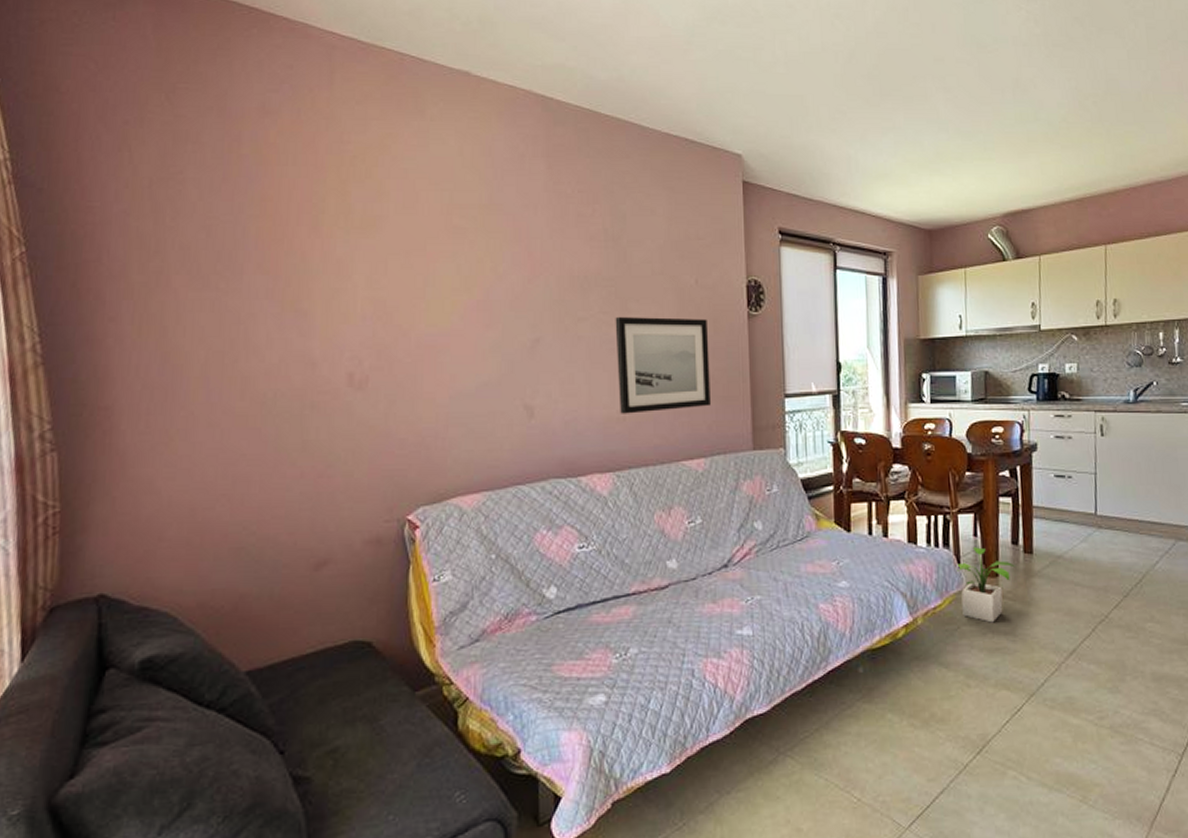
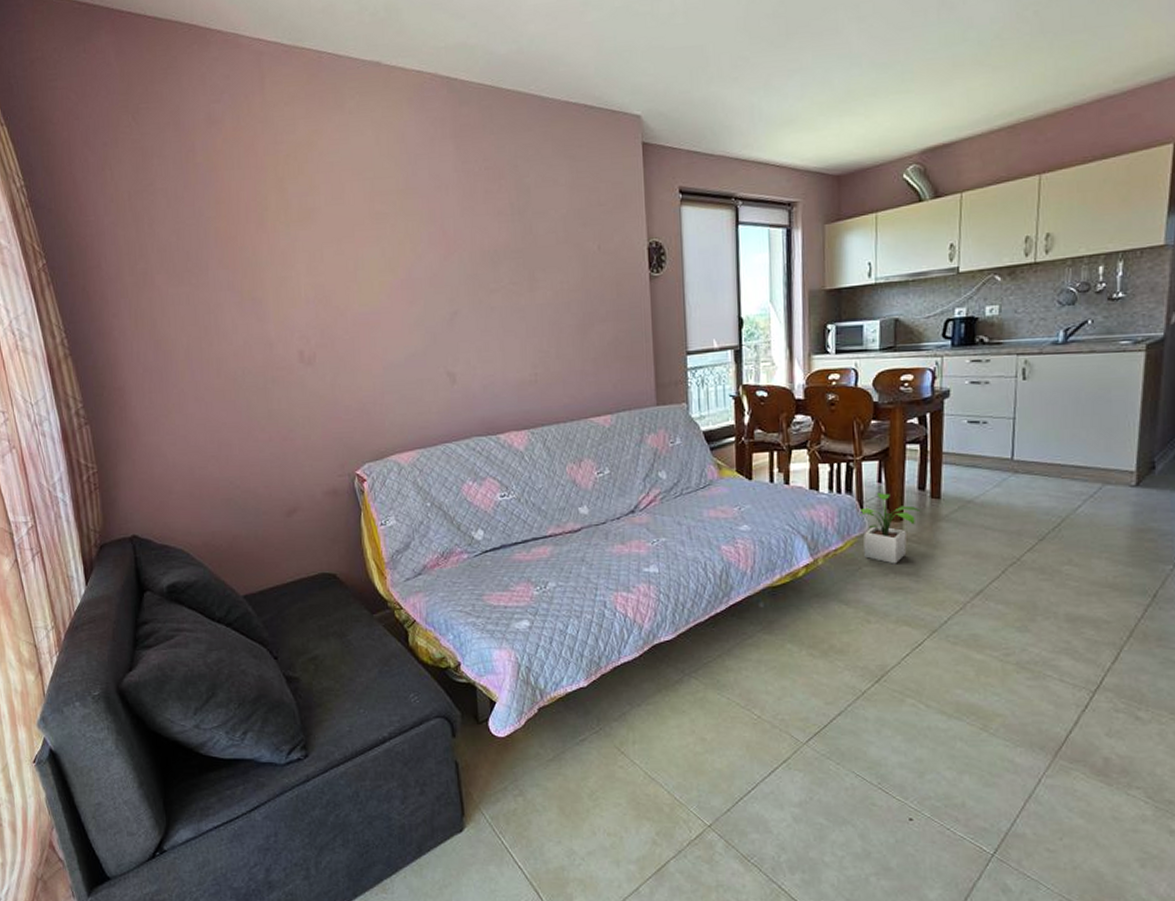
wall art: present [615,316,711,414] -> none [524,283,615,377]

